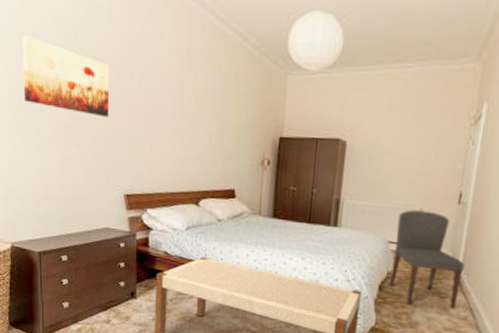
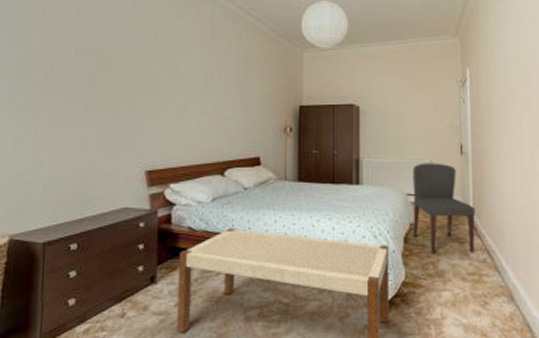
wall art: present [22,35,109,118] -> none [39,23,133,96]

